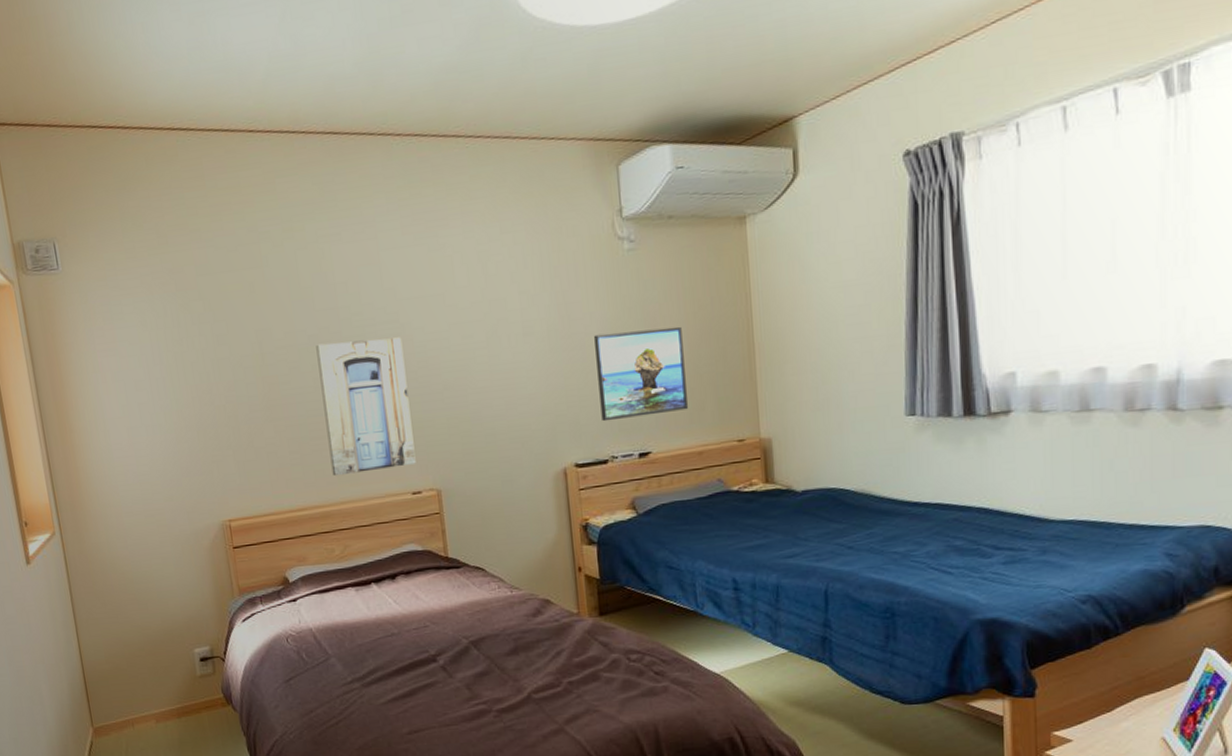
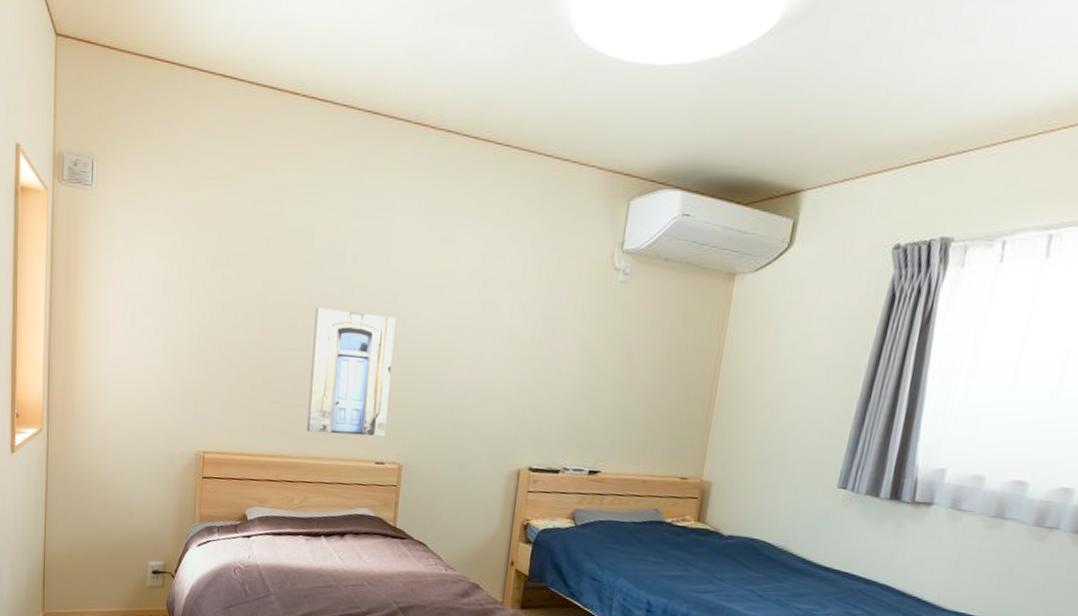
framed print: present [594,326,689,422] -> none [562,353,654,440]

